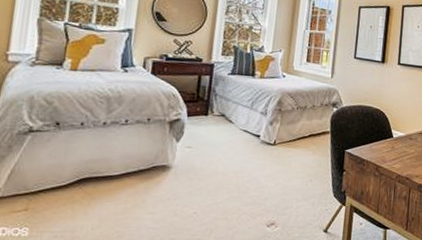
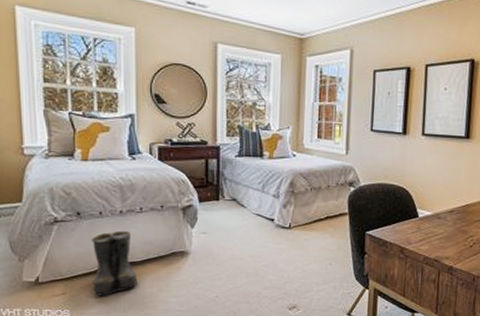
boots: none [60,142,112,212] -> present [92,230,138,296]

